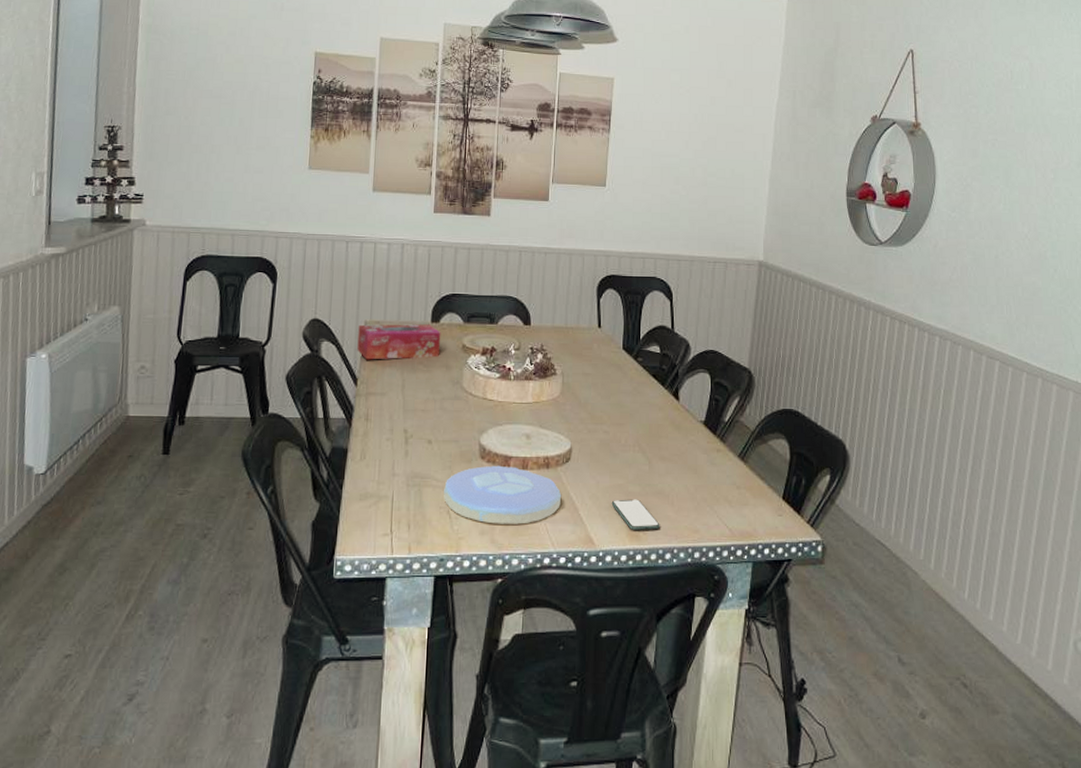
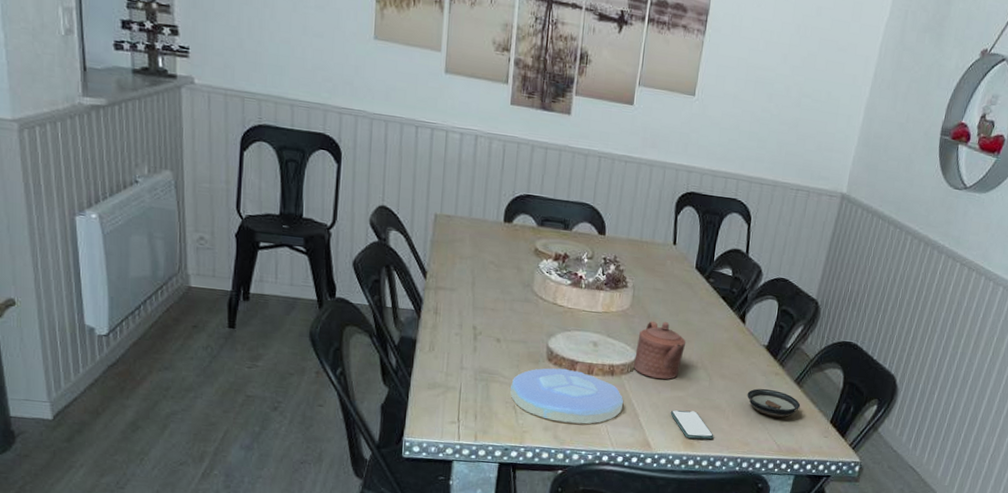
tissue box: present [357,324,441,360] -> none [426,217,514,258]
teapot: none [569,406,621,468] -> present [634,320,686,380]
saucer: none [690,467,748,498] -> present [747,388,801,418]

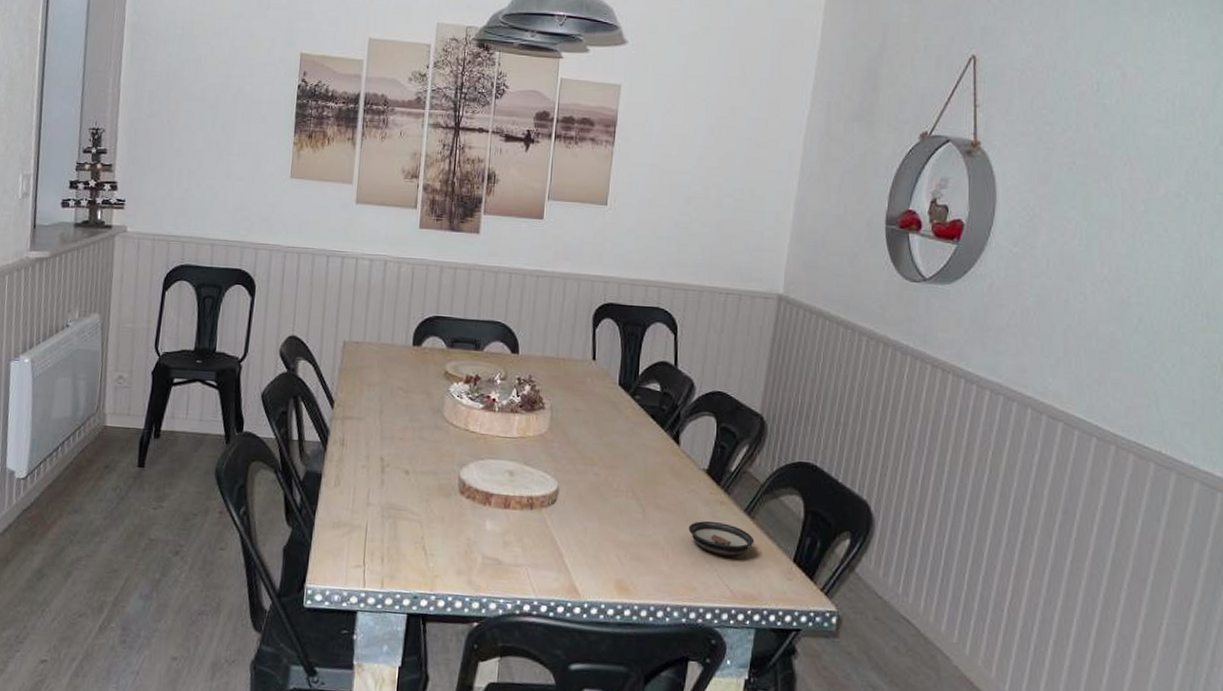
plate: present [510,368,624,424] -> none [419,501,546,567]
teapot: present [634,320,686,380] -> none [555,445,614,513]
smartphone: present [670,410,714,440] -> none [599,548,653,585]

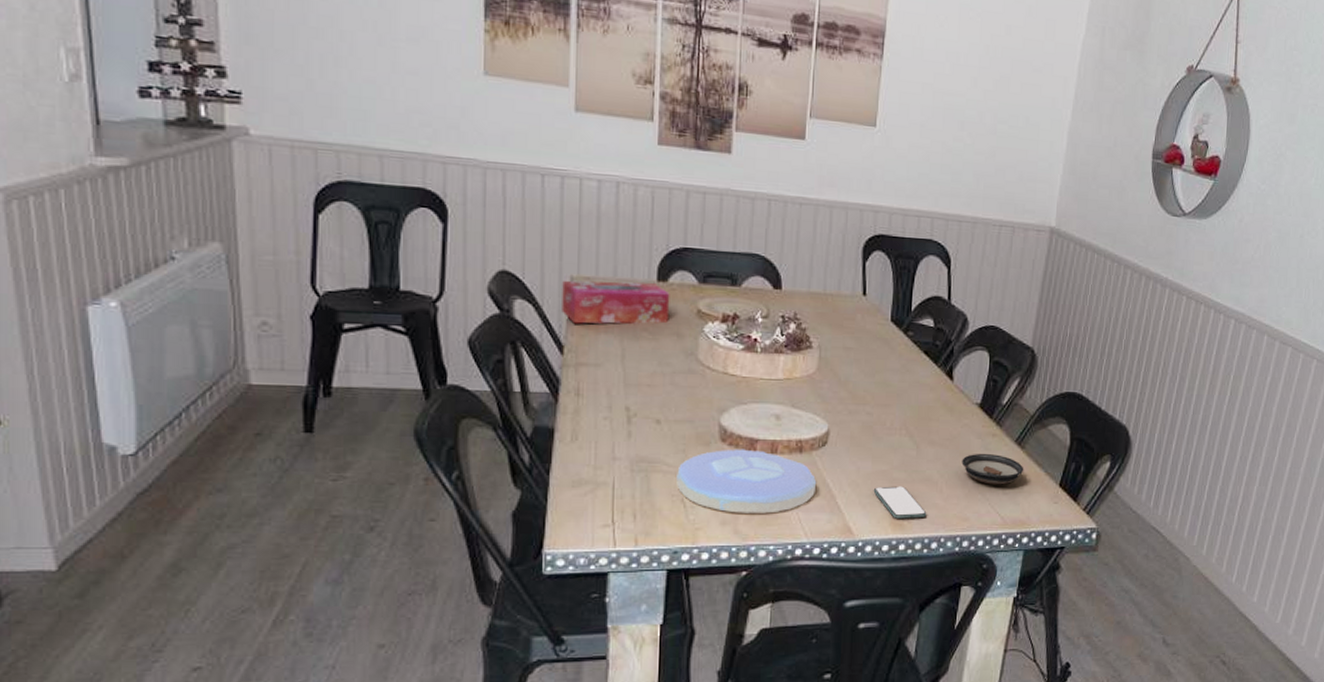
tissue box: none [335,344,423,383] -> present [562,280,670,324]
plate: none [419,501,546,567] -> present [677,449,817,514]
smartphone: none [599,548,653,585] -> present [873,486,927,519]

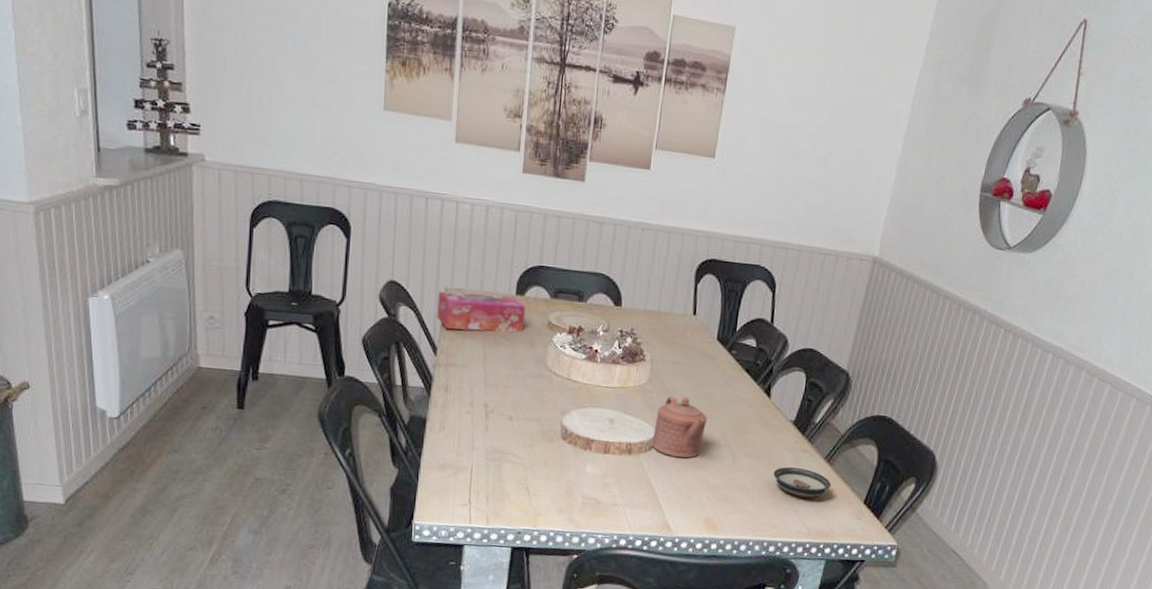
plate: present [677,449,817,514] -> none [523,446,642,506]
teapot: none [826,385,886,453] -> present [652,396,708,458]
smartphone: present [873,486,927,519] -> none [691,490,738,522]

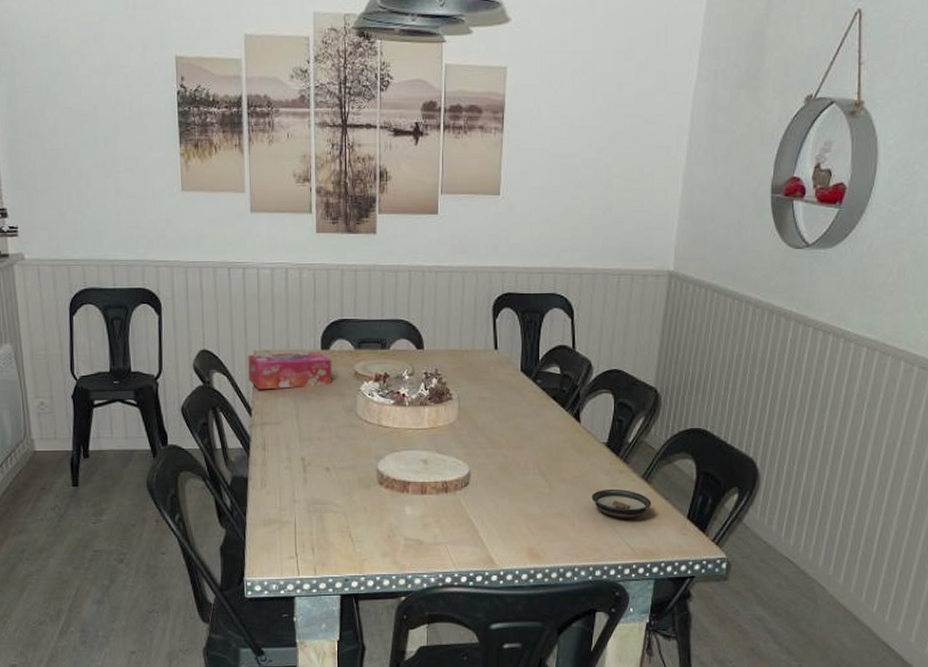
teapot: present [652,396,708,458] -> none [468,431,520,491]

